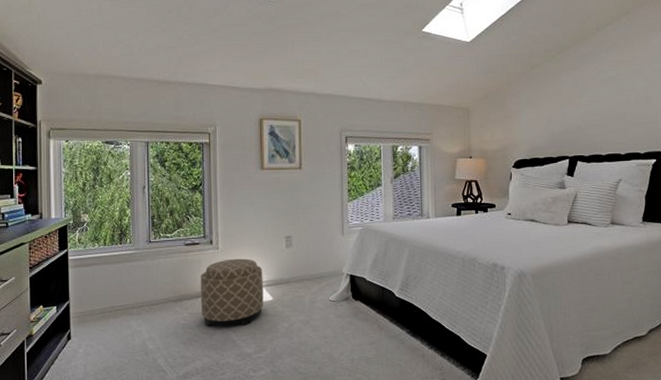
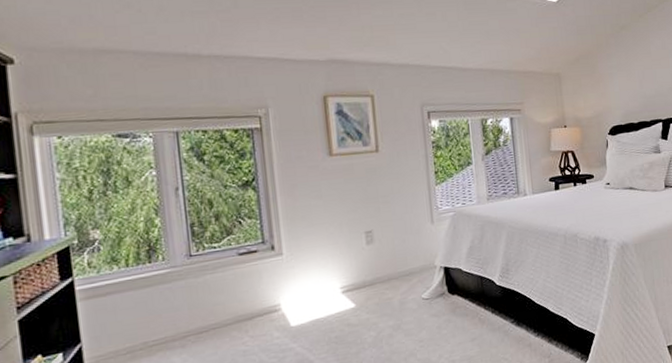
ottoman: present [200,258,264,327] -> none [261,262,345,350]

